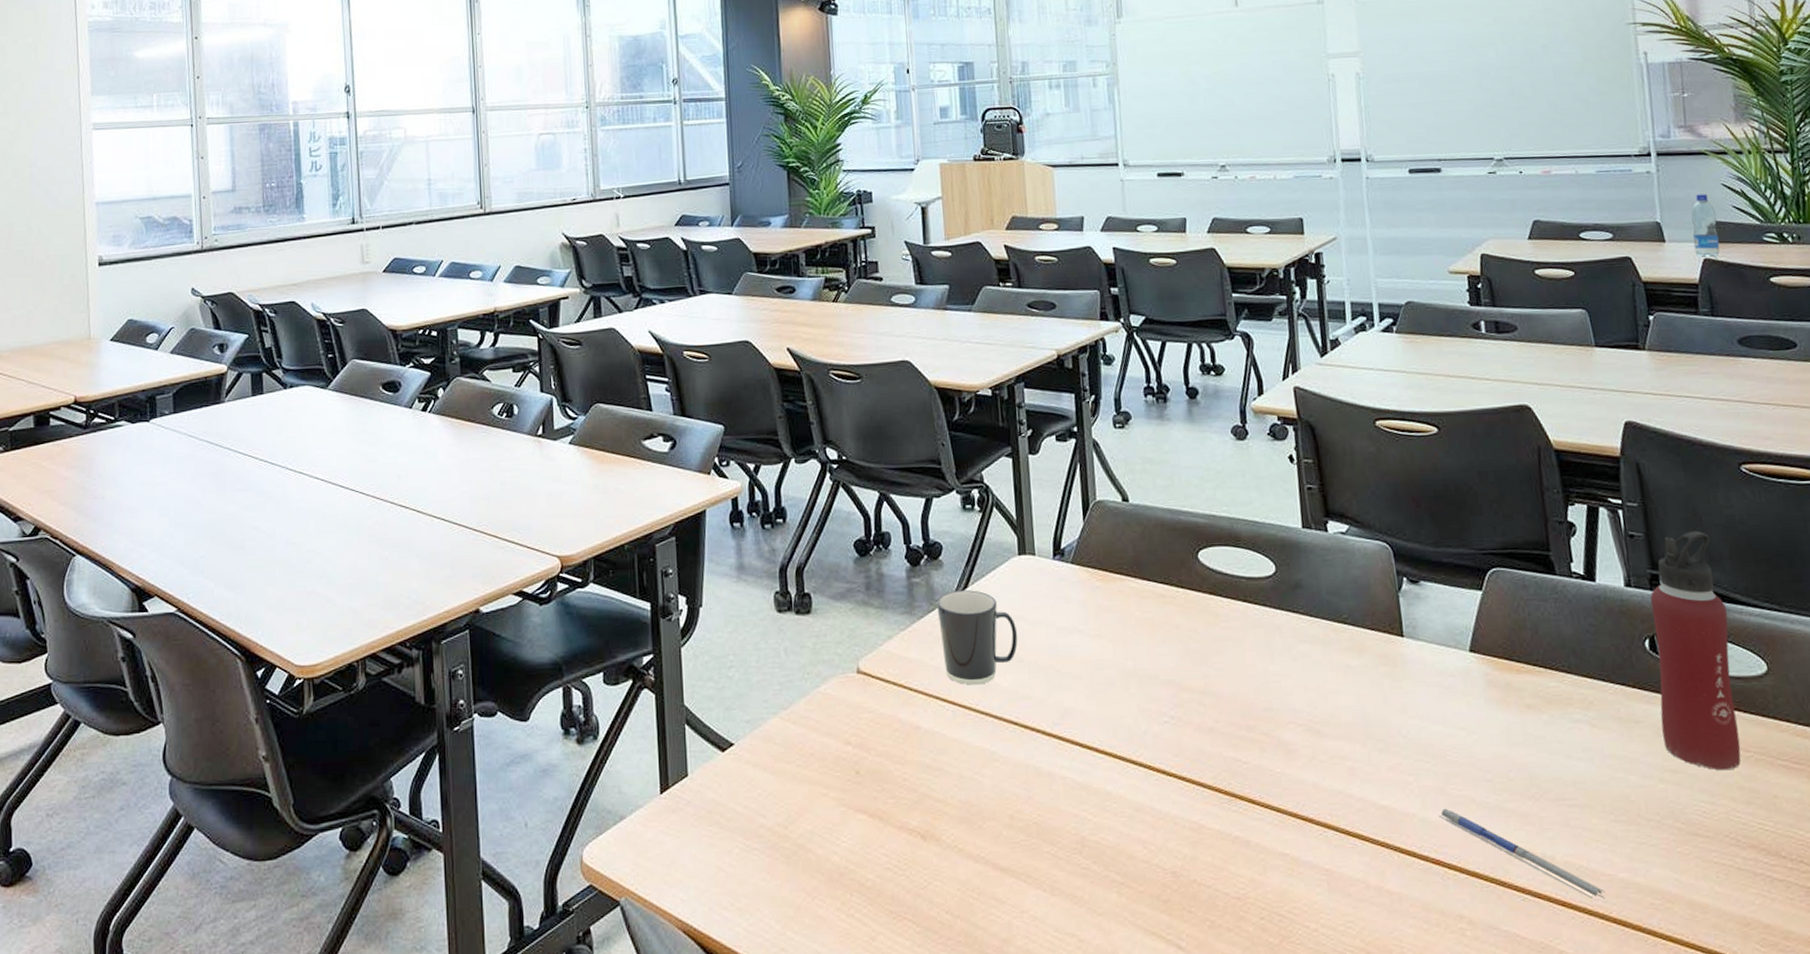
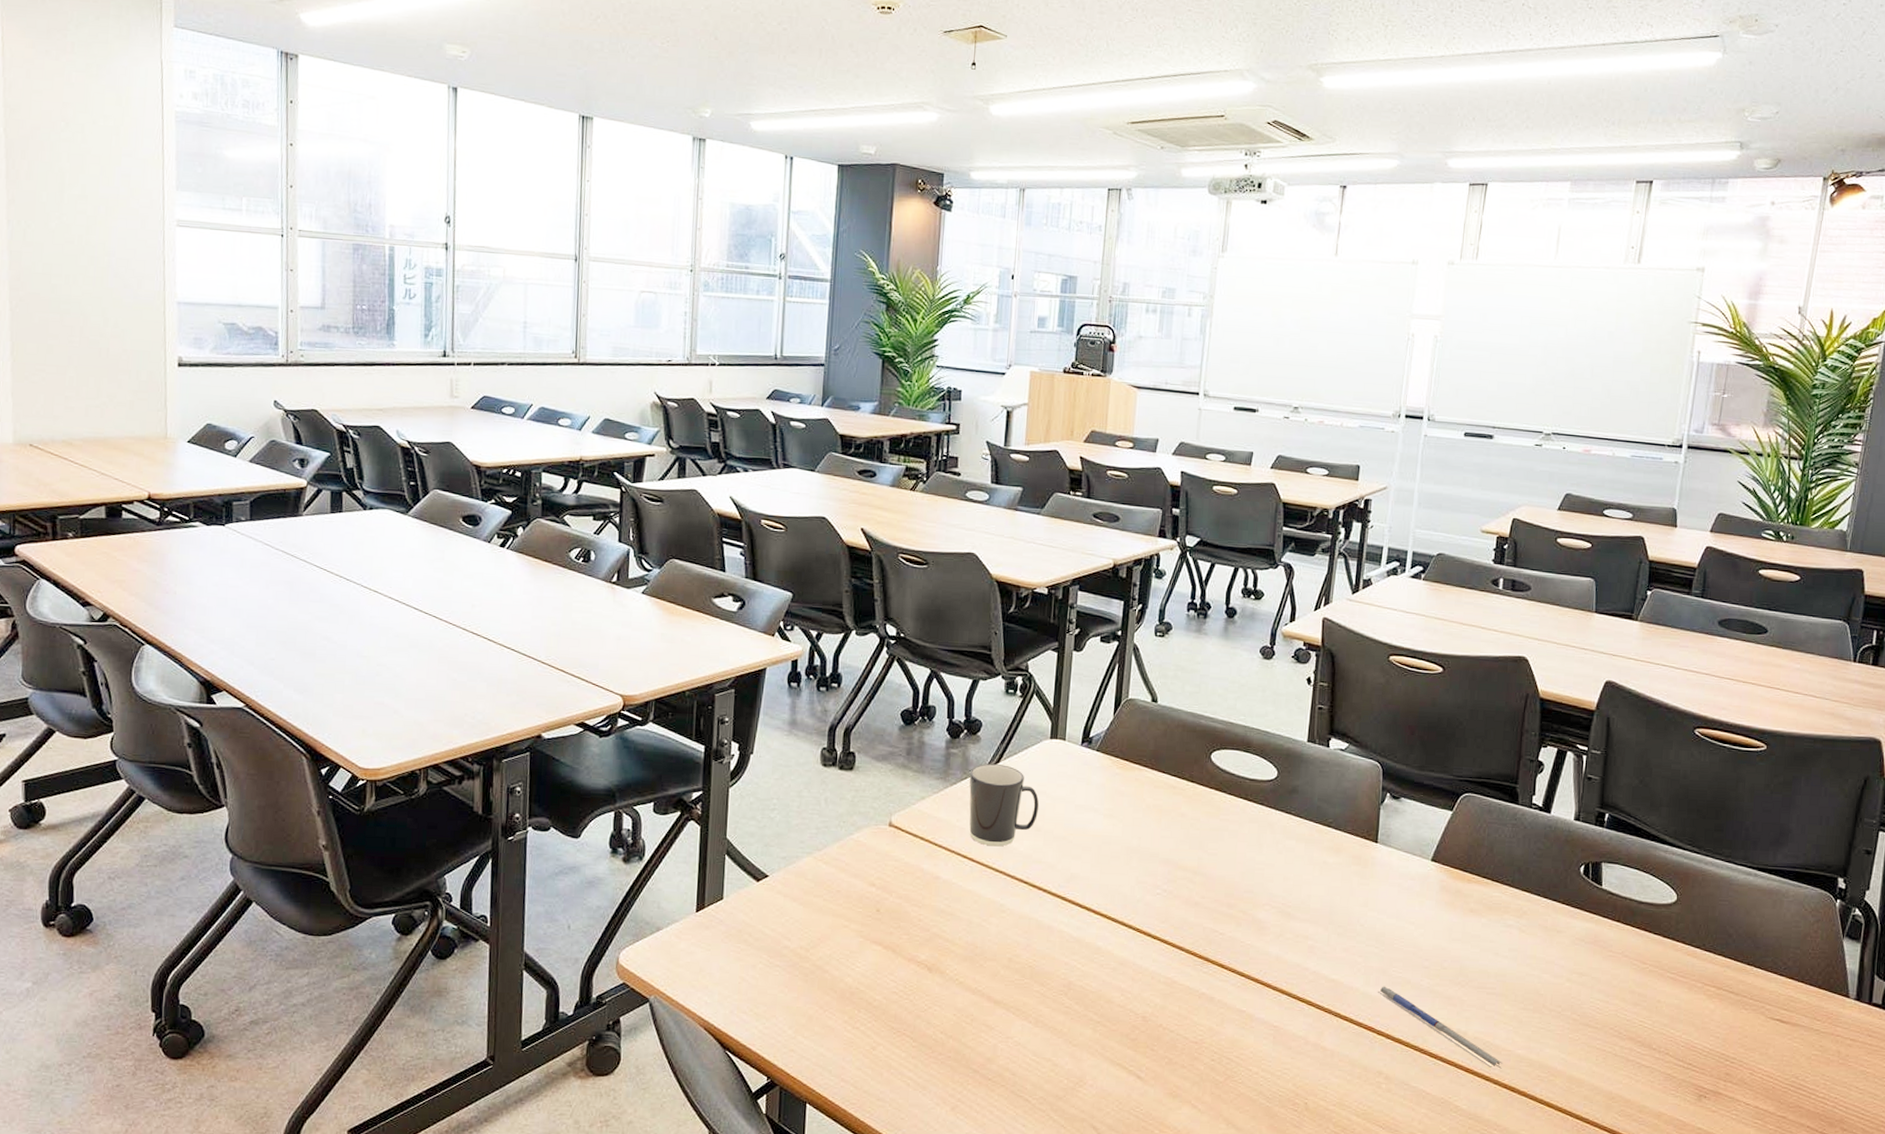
water bottle: present [1650,530,1741,771] -> none [1578,779,1655,977]
bottle: present [1691,194,1721,259] -> none [1700,488,1727,547]

